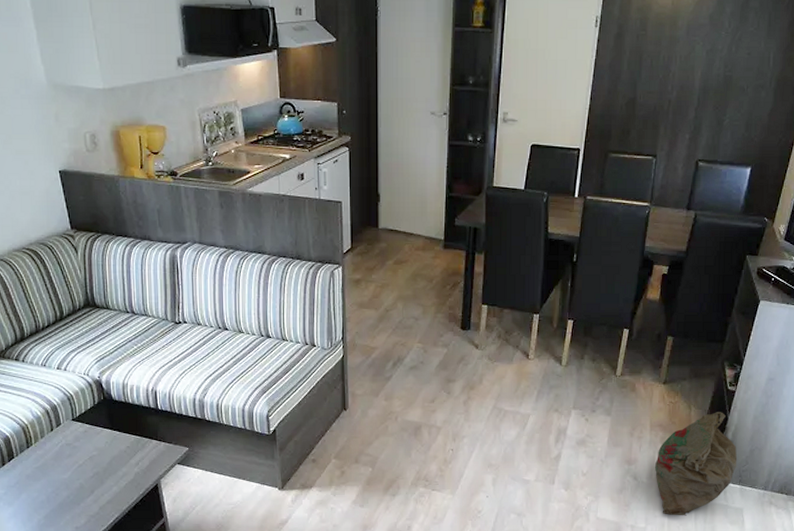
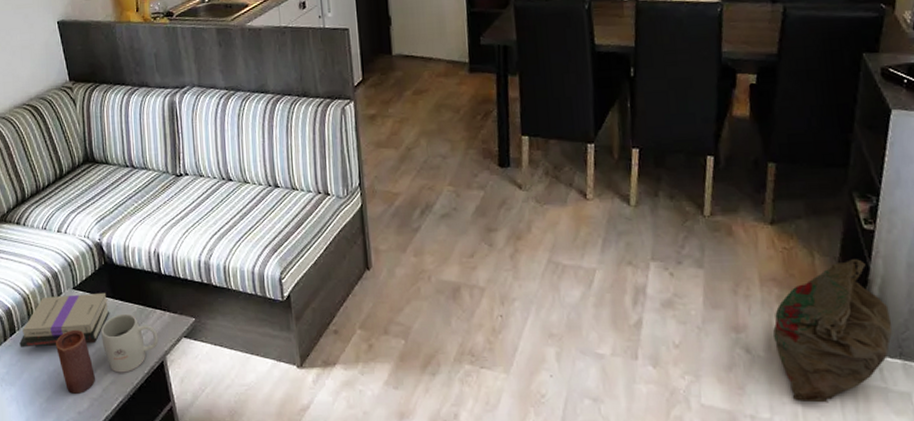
books: none [18,424,107,472] -> present [19,292,109,348]
candle: none [54,456,92,512] -> present [56,329,95,394]
mug: none [99,443,154,494] -> present [101,313,159,373]

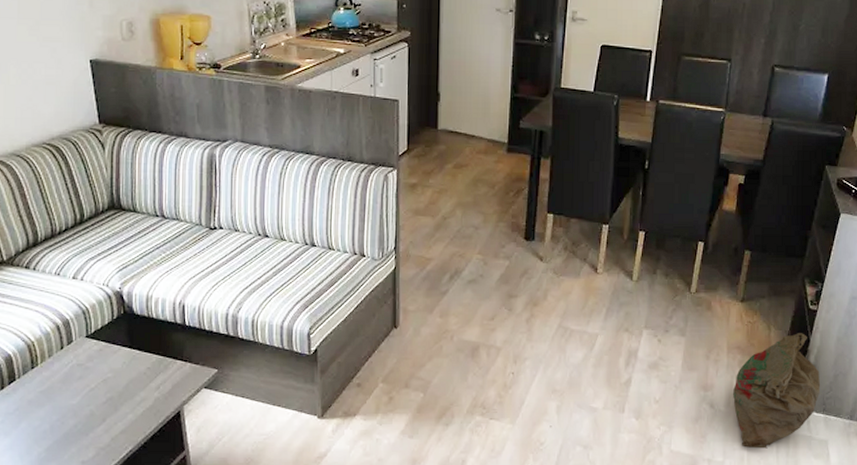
books: present [19,292,109,348] -> none [19,342,125,396]
candle: present [56,329,95,394] -> none [62,378,104,443]
mug: present [101,313,159,373] -> none [114,363,177,422]

